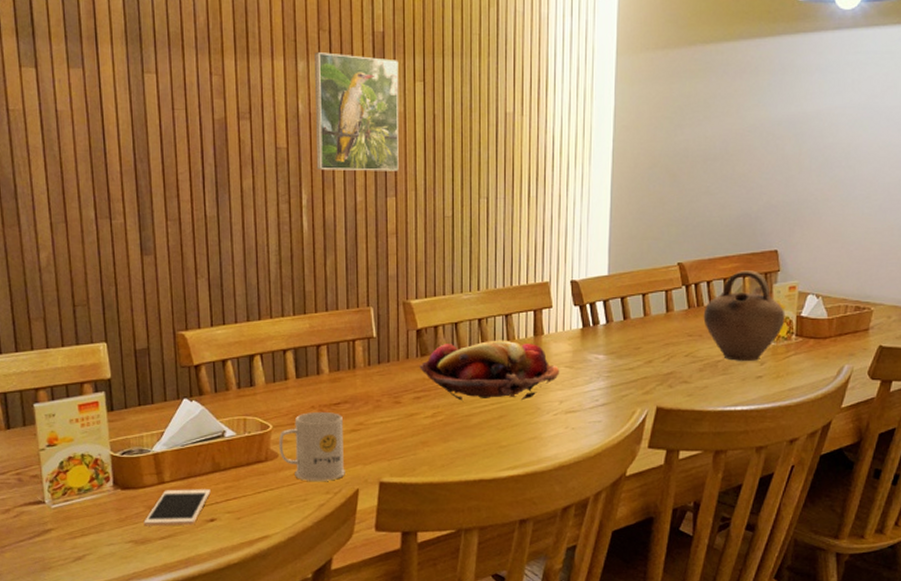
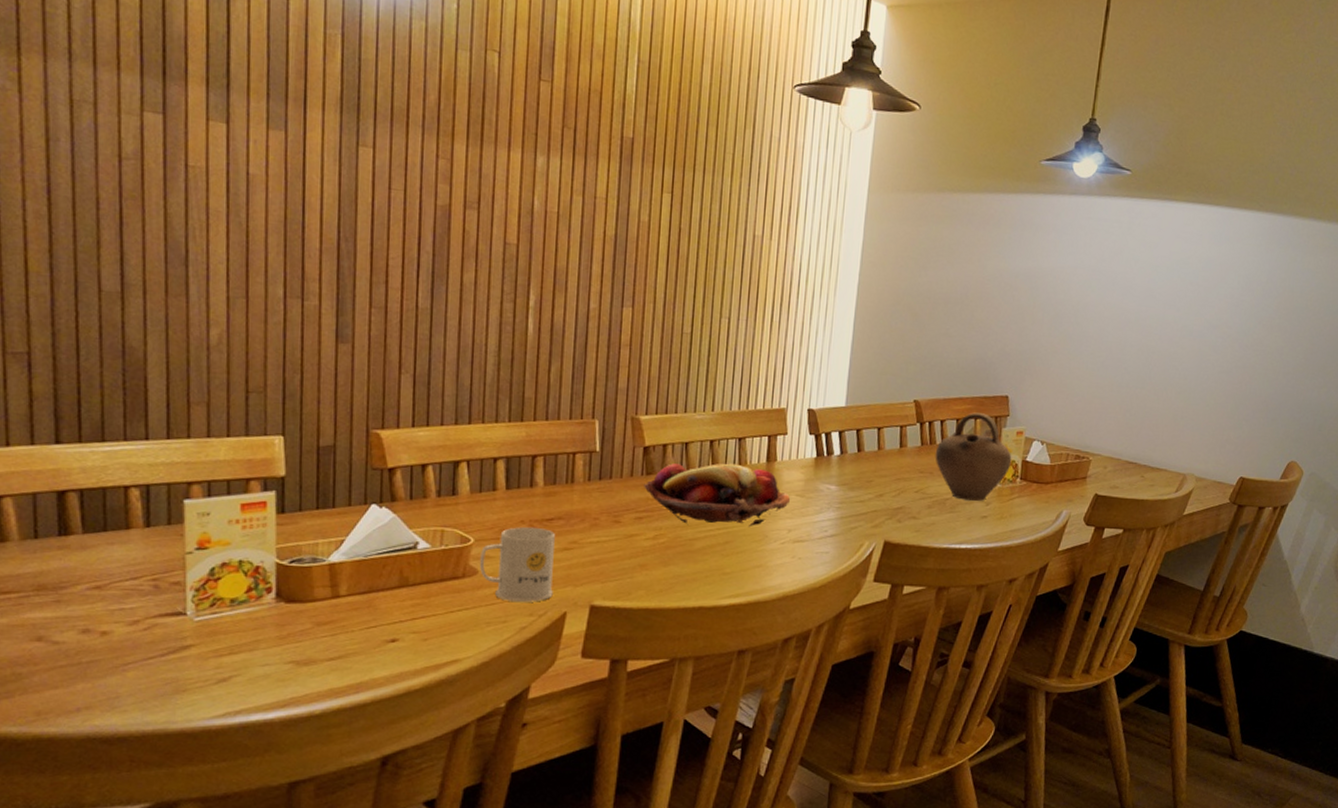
cell phone: present [143,489,211,527] -> none [309,604,395,646]
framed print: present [314,52,399,171] -> none [548,149,647,281]

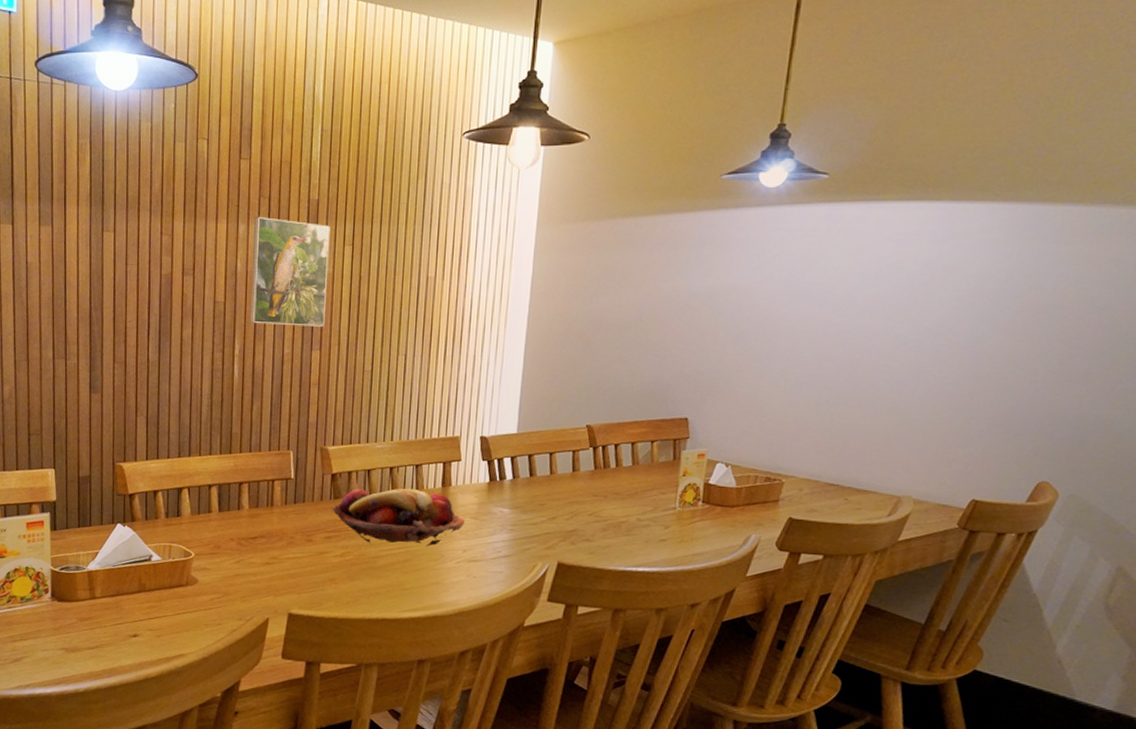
mug: present [480,526,555,603] -> none [199,543,258,609]
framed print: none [548,149,647,281] -> present [249,217,330,327]
jug: present [935,412,1012,501] -> none [609,436,693,524]

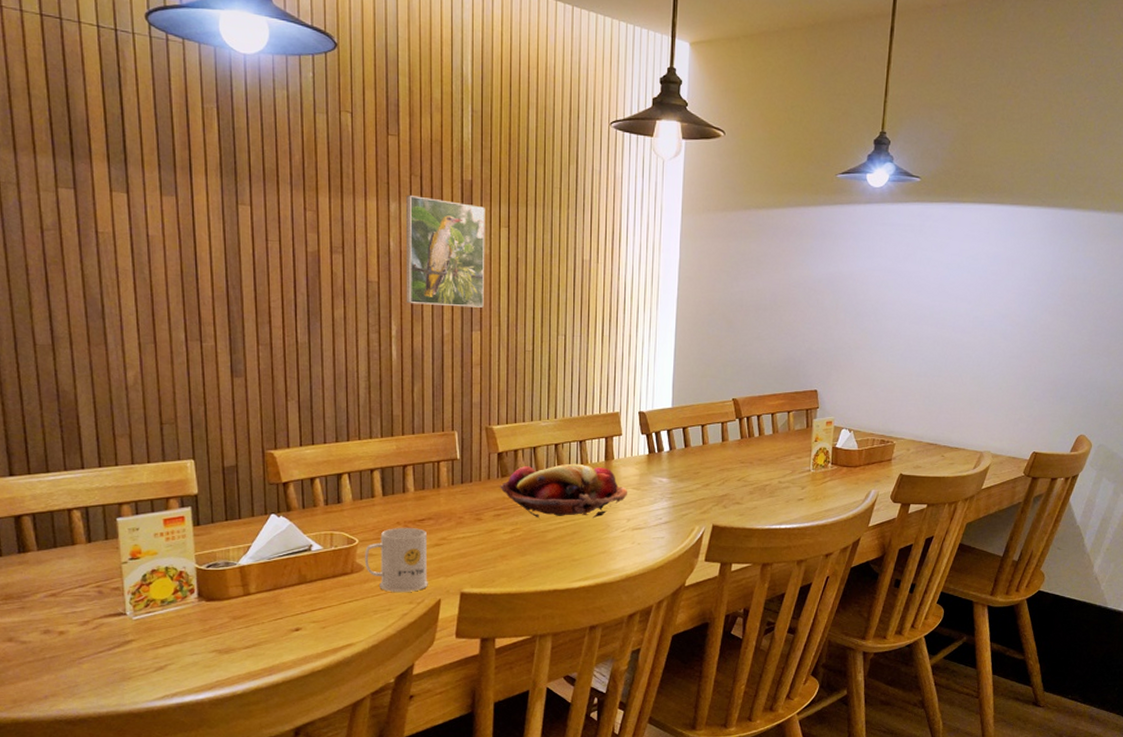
mug: none [199,543,258,609] -> present [365,527,428,593]

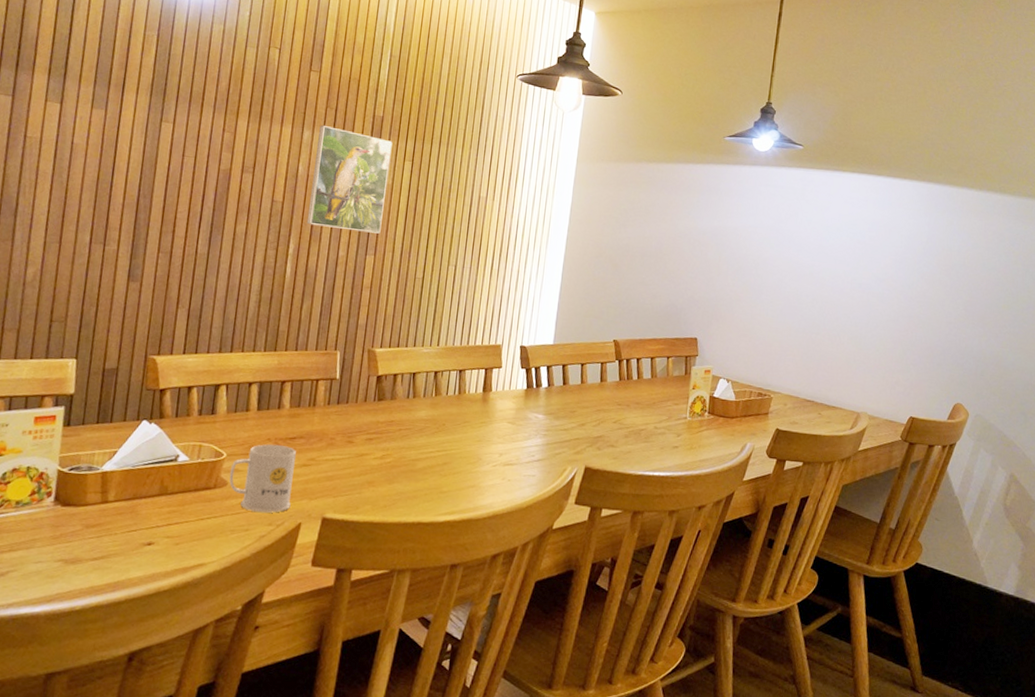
fruit basket: present [500,463,628,518] -> none [375,391,503,450]

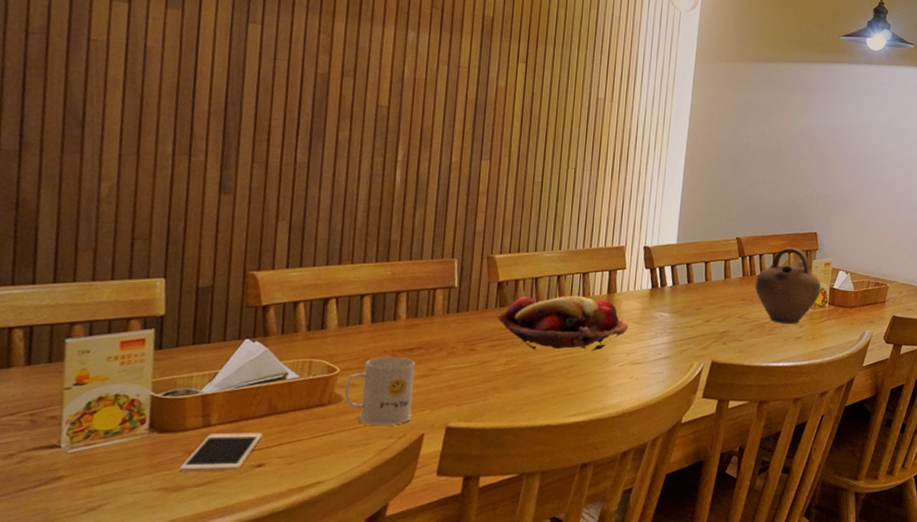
cell phone: none [78,510,154,548] -> present [179,432,263,473]
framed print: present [306,125,393,234] -> none [415,26,505,138]
fruit basket: none [375,391,503,450] -> present [497,295,629,351]
jug: none [631,352,701,433] -> present [755,247,821,324]

